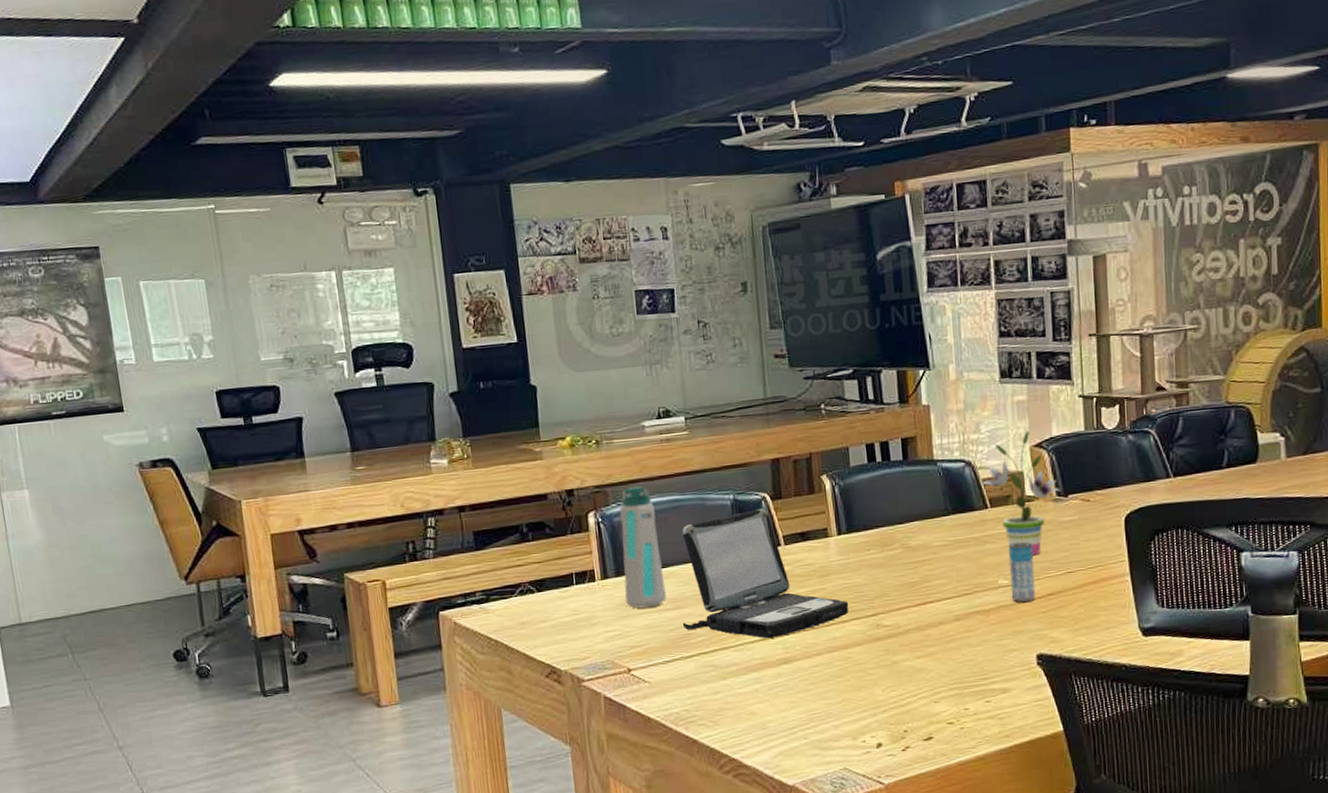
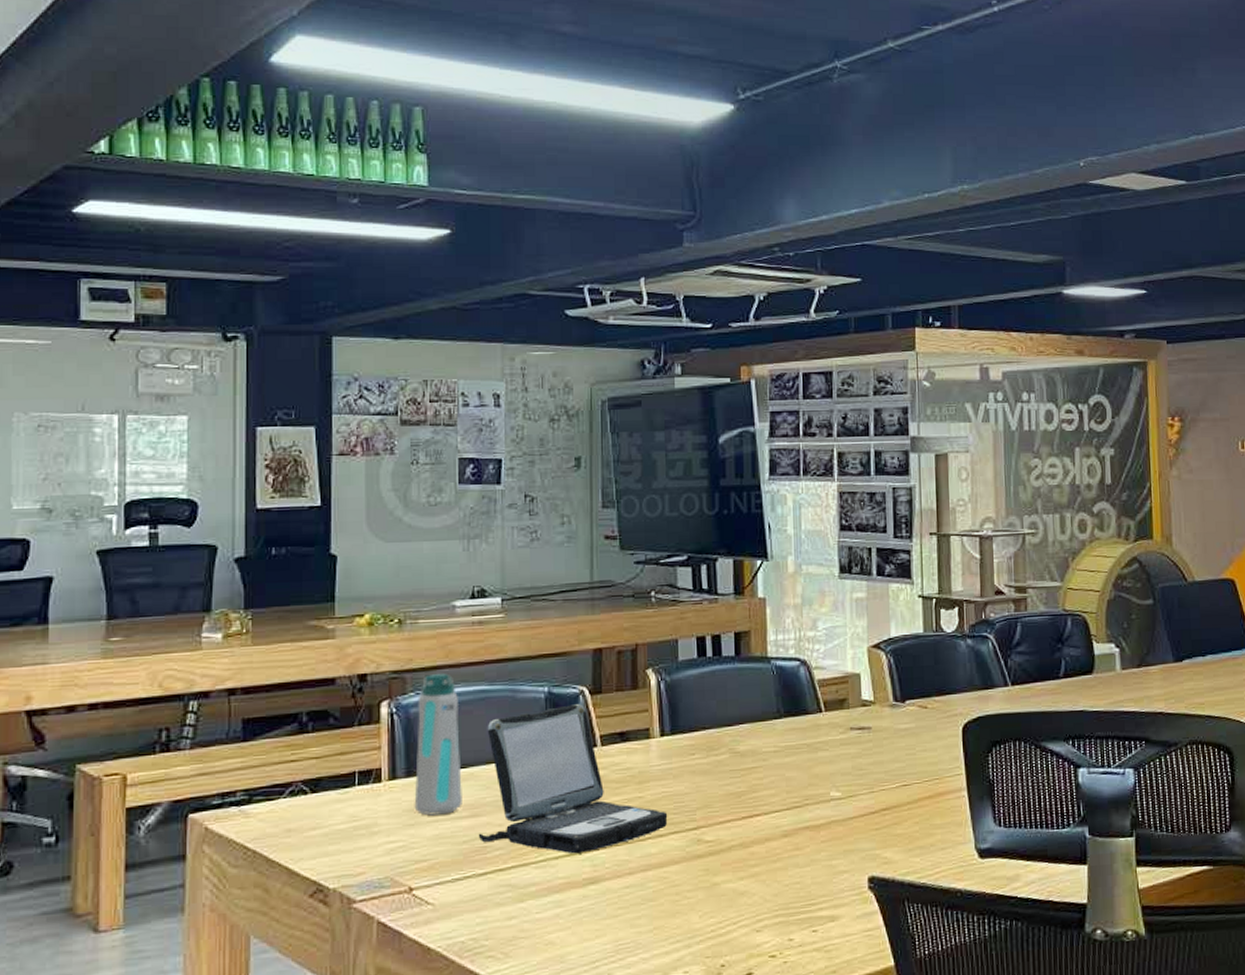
potted plant: present [981,430,1059,555] -> none [816,630,897,765]
beverage can: present [1008,541,1036,603] -> none [842,750,869,818]

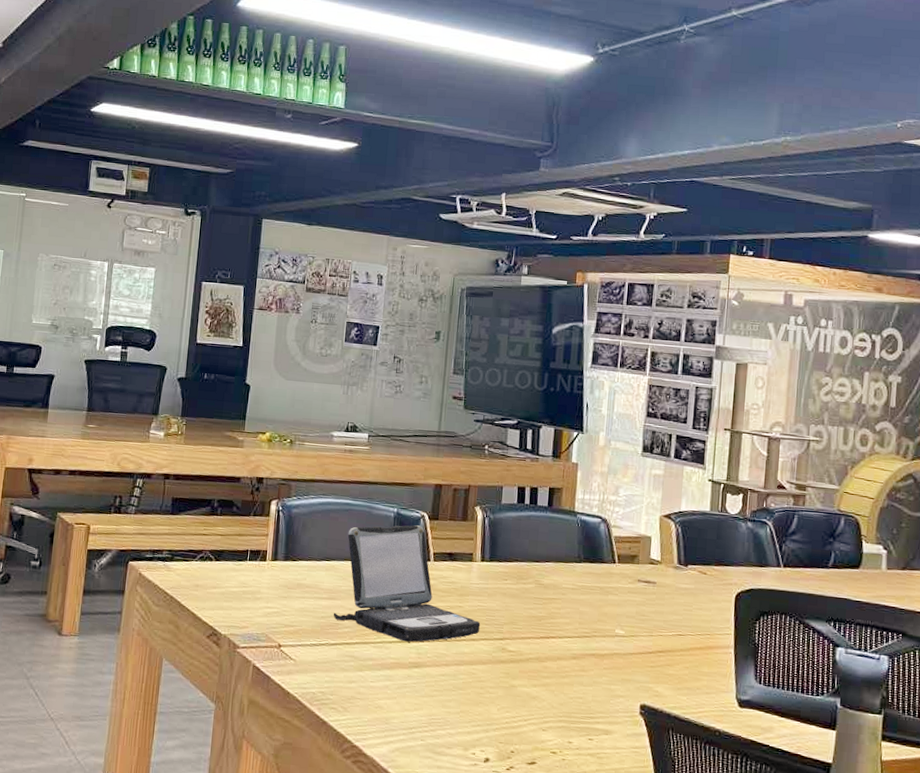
water bottle: present [414,674,462,816] -> none [288,485,329,594]

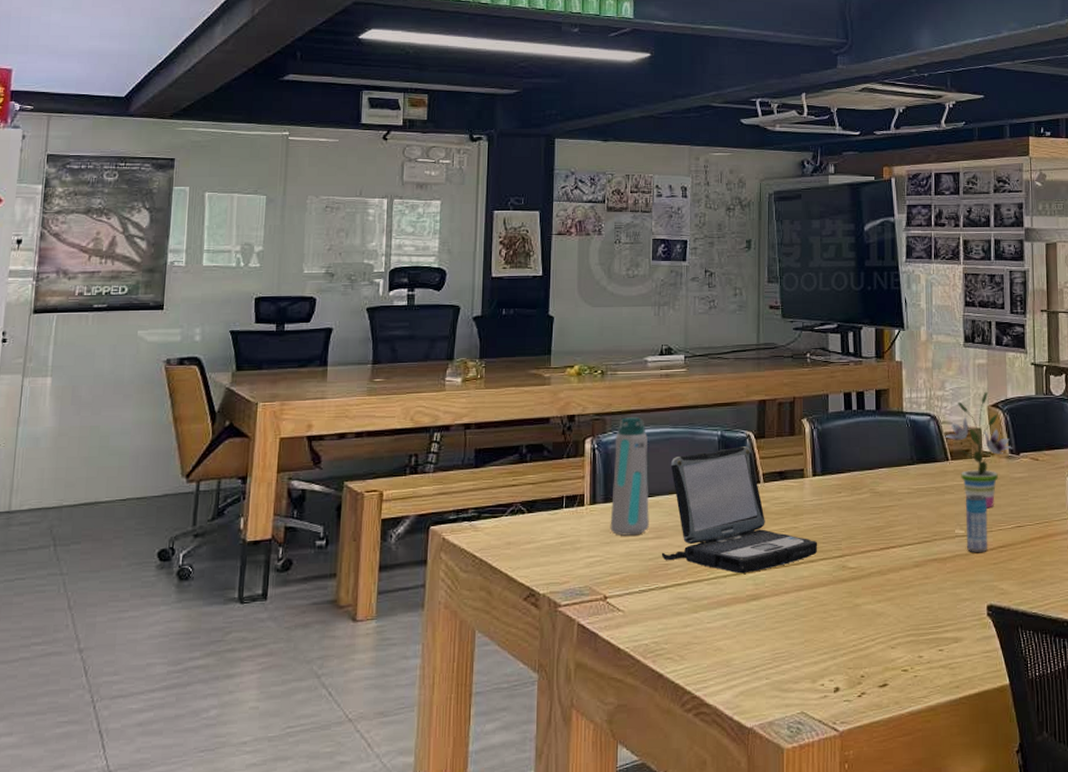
water bottle: none [288,485,329,594] -> present [610,417,649,536]
potted plant: none [613,501,681,613] -> present [944,391,1012,507]
beverage can: none [625,598,651,655] -> present [965,494,988,553]

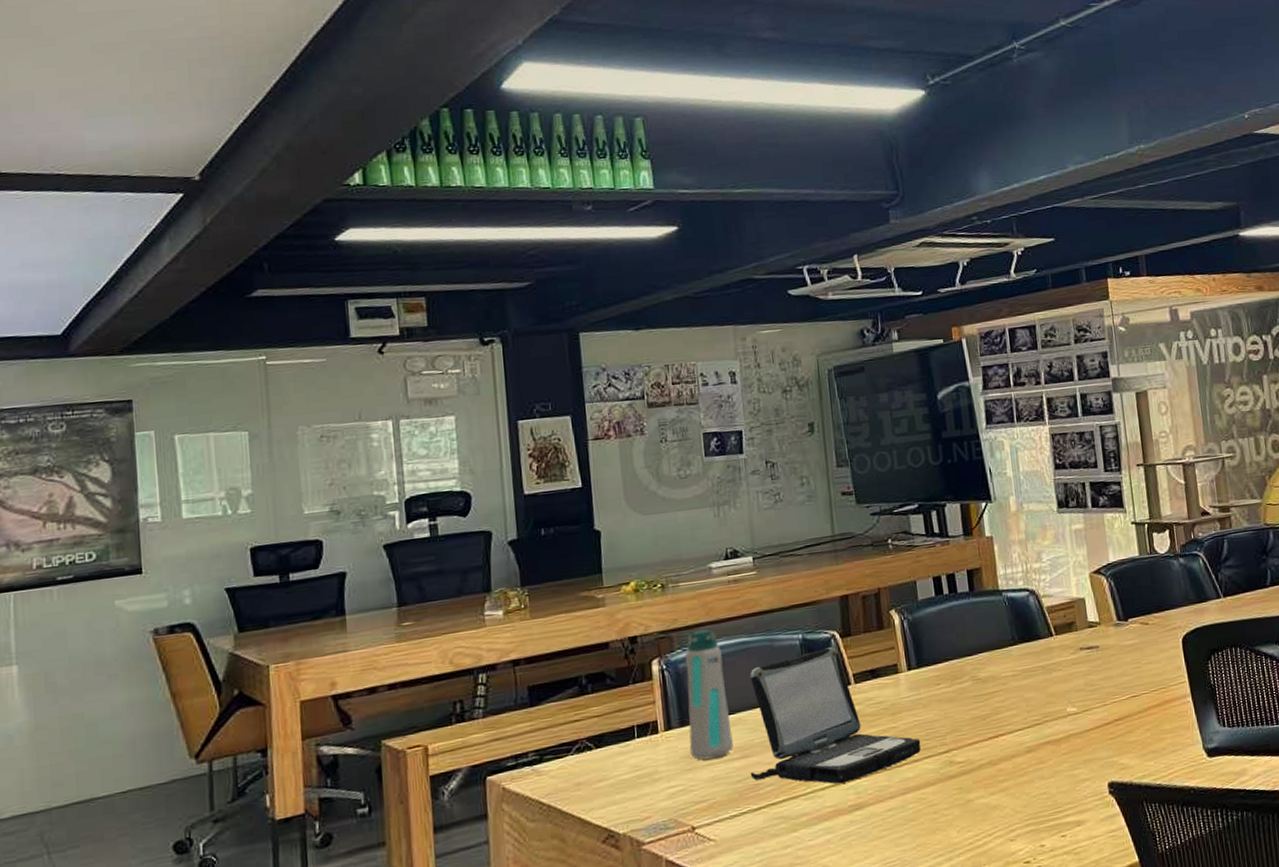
potted plant: present [944,391,1012,507] -> none [1045,558,1120,681]
beverage can: present [965,494,988,553] -> none [1075,668,1104,730]

